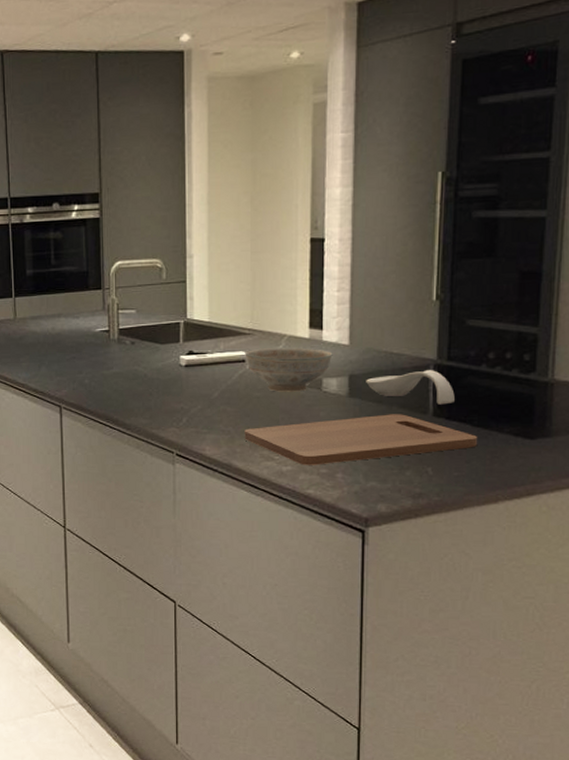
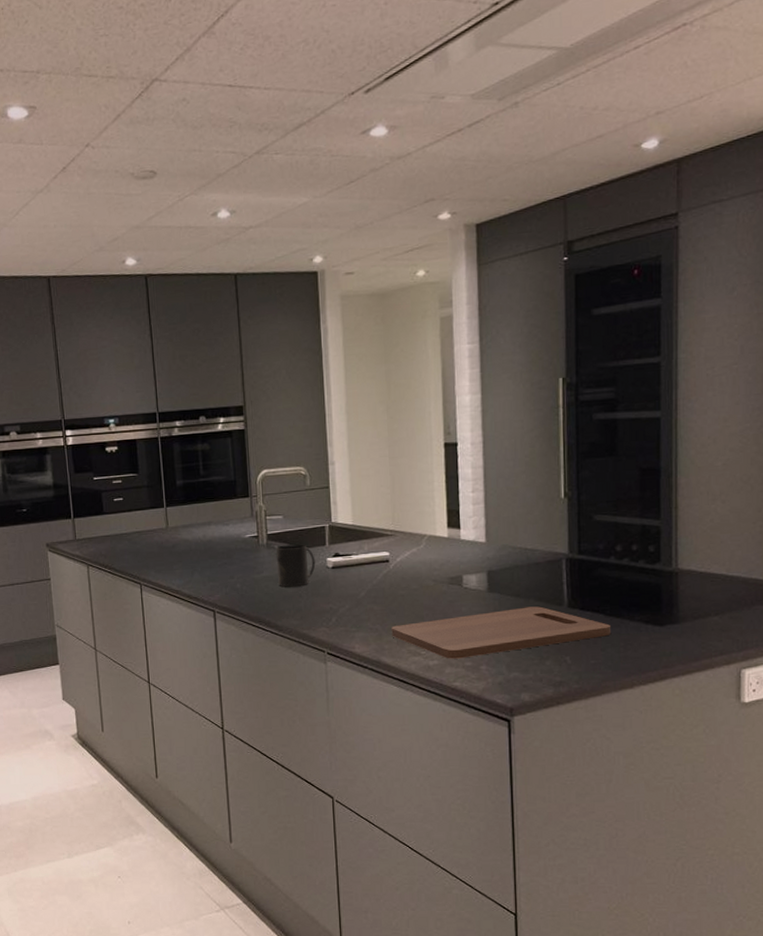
mug: none [127,340,168,385] -> present [275,544,316,587]
decorative bowl: present [245,347,333,392] -> none [388,546,471,590]
spoon rest: present [366,370,455,405] -> none [503,564,587,596]

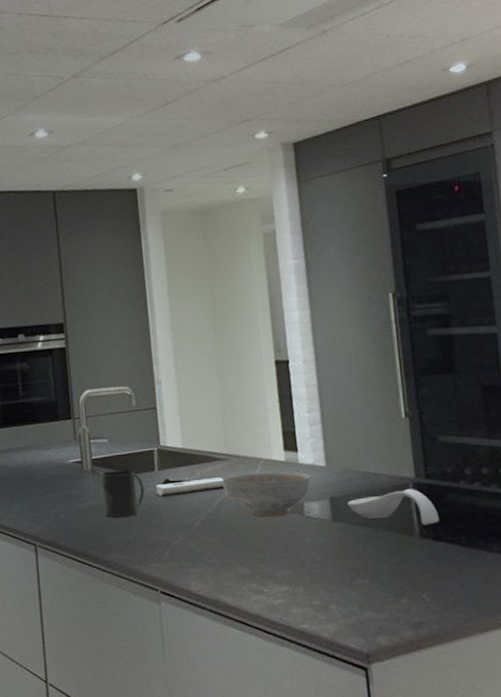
decorative bowl: none [388,546,471,590] -> present [222,471,311,519]
cutting board: present [391,606,612,659] -> none [230,536,469,598]
spoon rest: none [503,564,587,596] -> present [347,489,439,525]

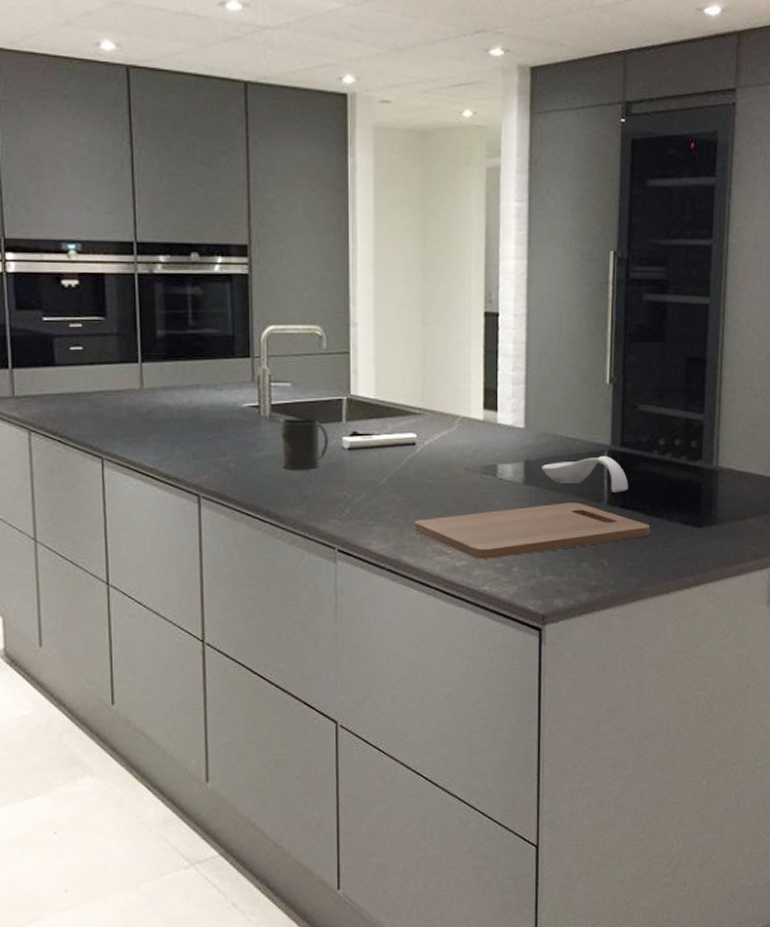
decorative bowl: present [222,471,311,519] -> none [415,430,508,479]
cutting board: none [230,536,469,598] -> present [415,502,651,559]

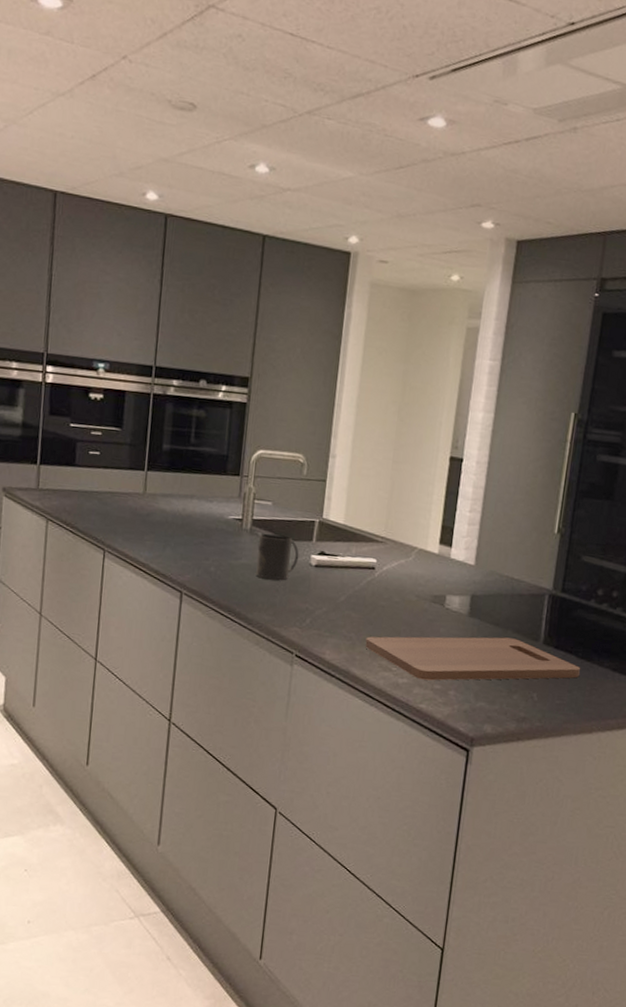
spoon rest: present [542,456,628,493] -> none [486,599,565,634]

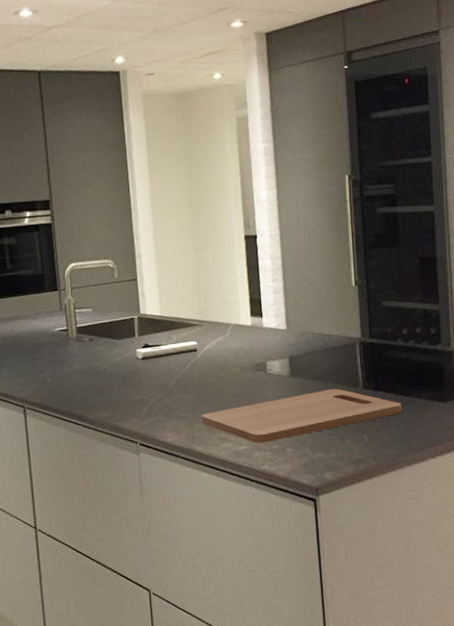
mug: present [256,533,299,580] -> none [85,336,126,380]

